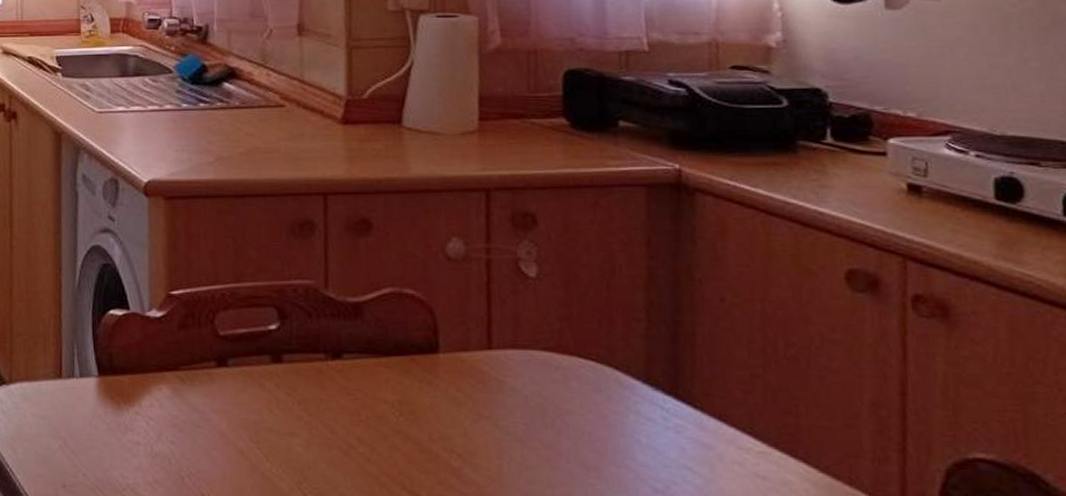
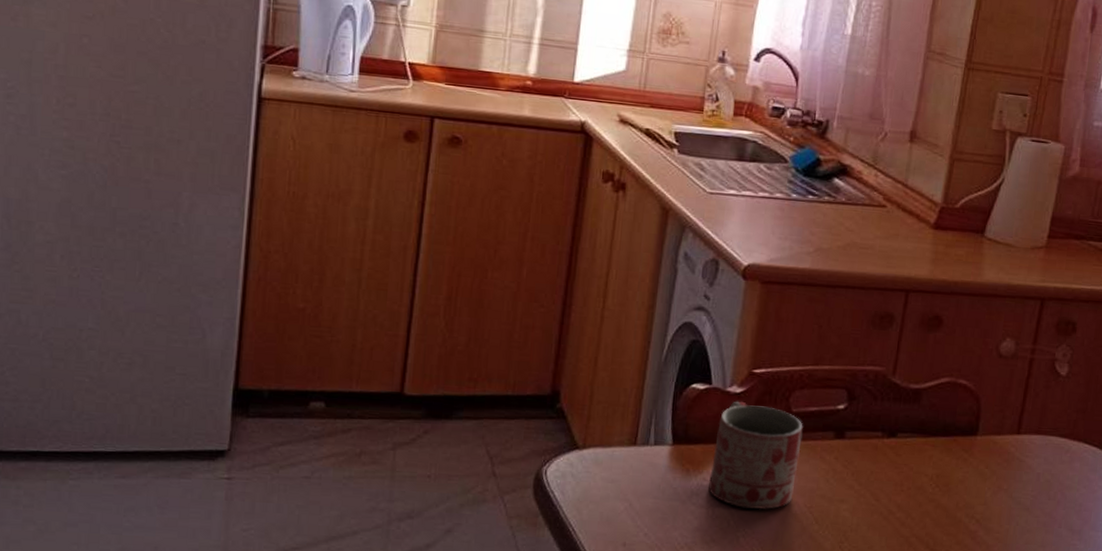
mug: none [142,326,236,446] -> present [708,401,803,510]

